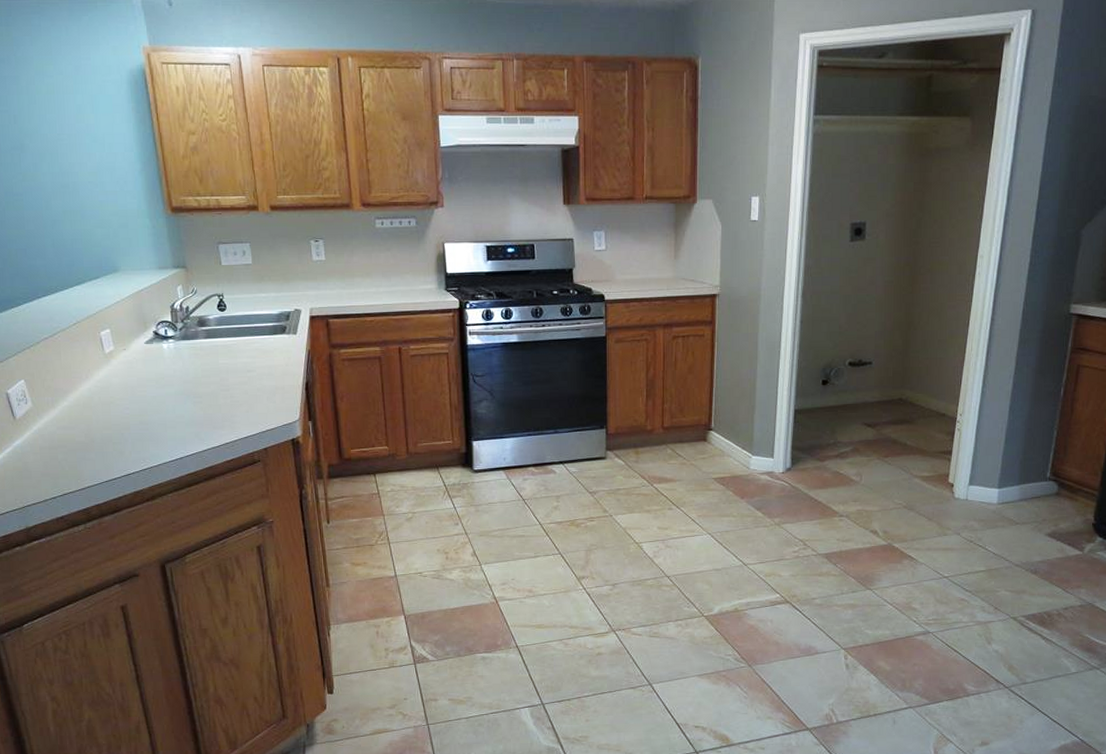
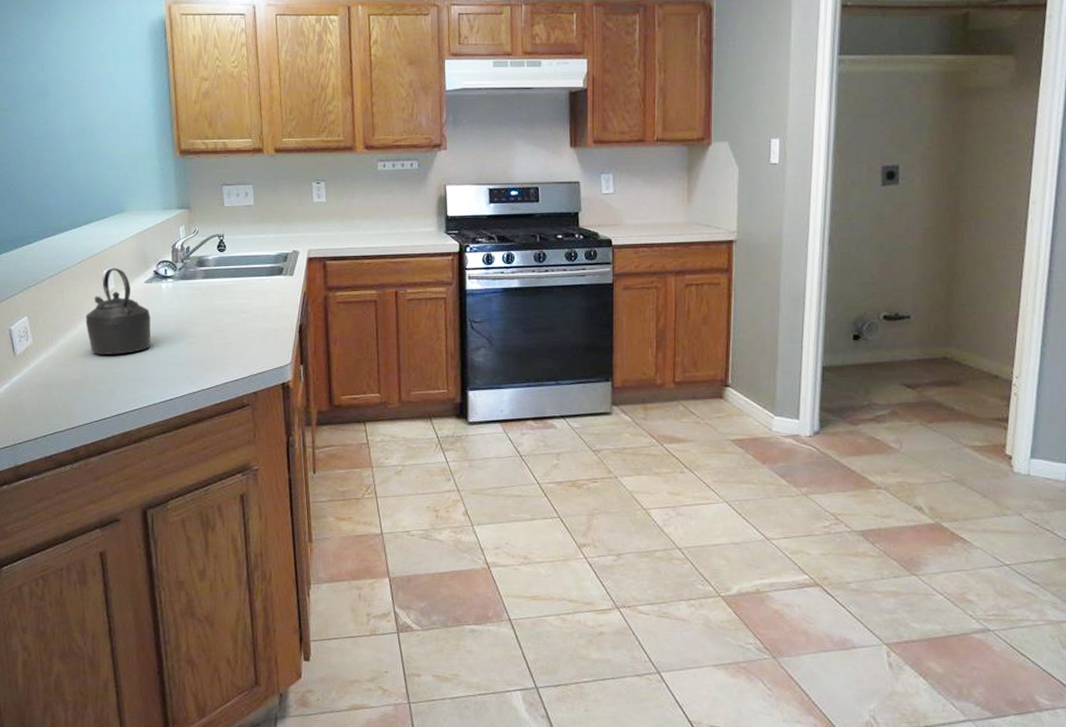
kettle: none [86,328,157,416] -> present [85,267,151,355]

